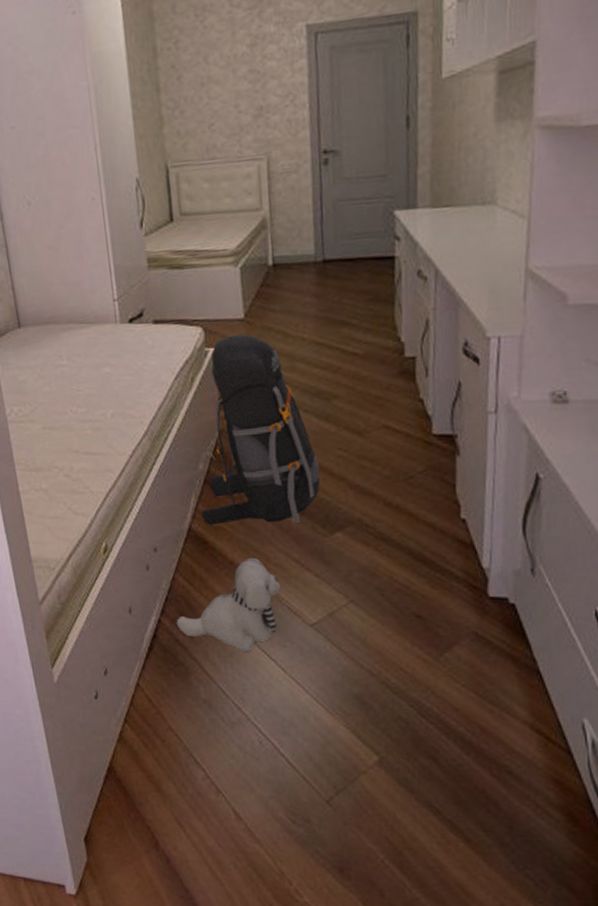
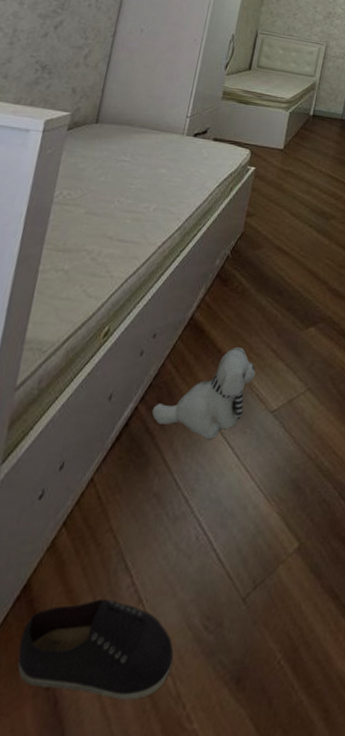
shoe: none [119,786,268,870] -> present [17,599,174,701]
backpack: present [201,334,321,526] -> none [205,159,310,317]

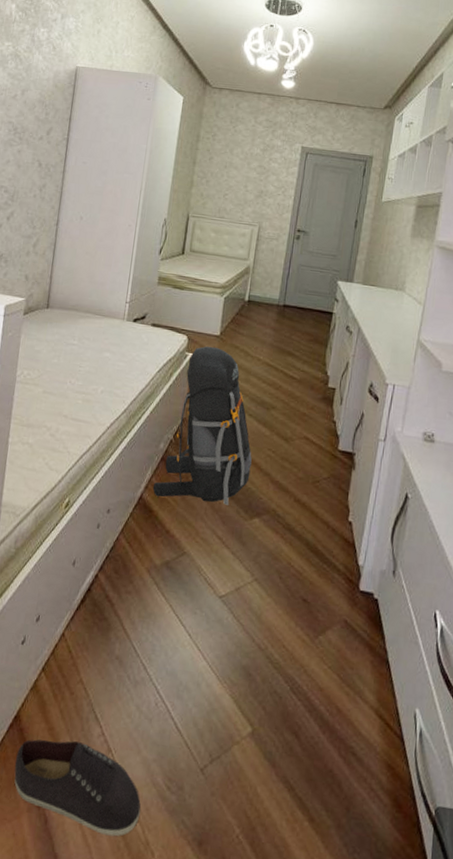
plush toy: present [151,348,255,439] -> none [110,530,203,614]
backpack: none [205,159,310,317] -> present [152,346,252,505]

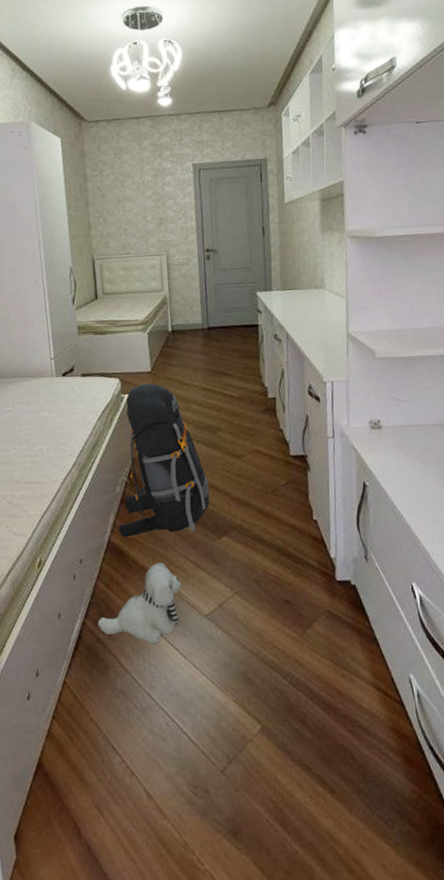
shoe: present [14,739,141,837] -> none [47,773,175,847]
plush toy: none [110,530,203,614] -> present [97,563,181,643]

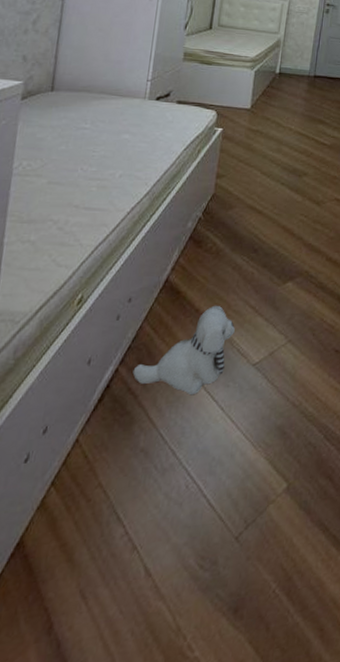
backpack: present [118,383,210,538] -> none [180,119,285,277]

